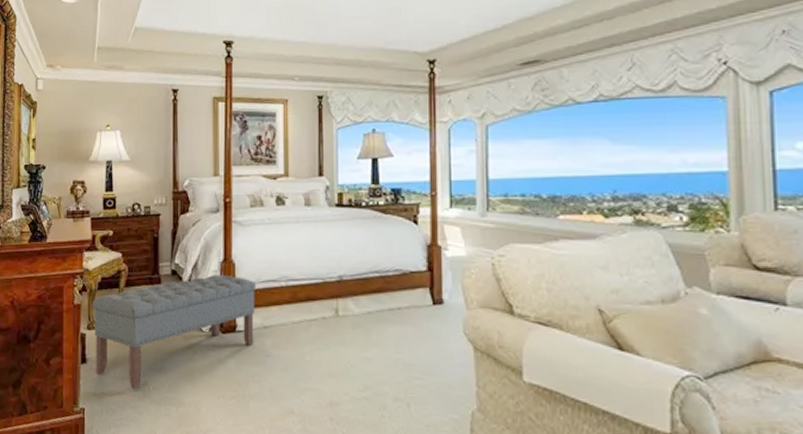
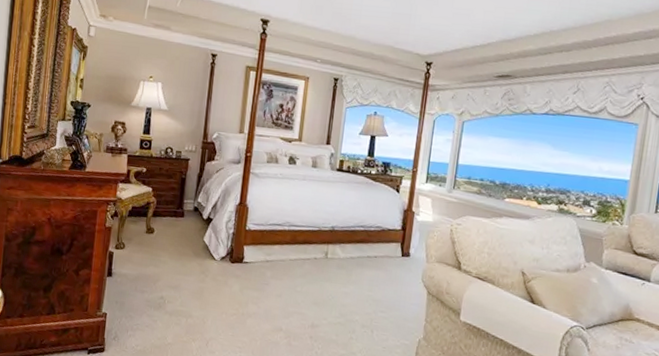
bench: present [92,274,257,389] -> none [119,214,264,301]

